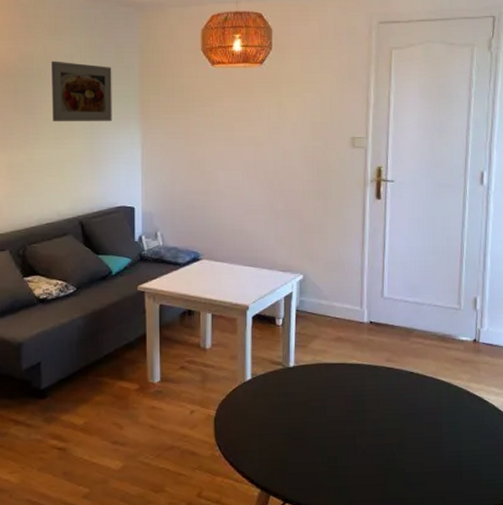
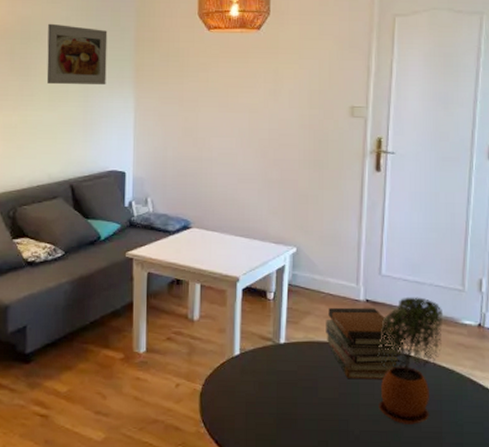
book stack: none [332,329,407,398] -> present [326,307,405,380]
potted plant: none [380,317,441,437] -> present [376,297,443,425]

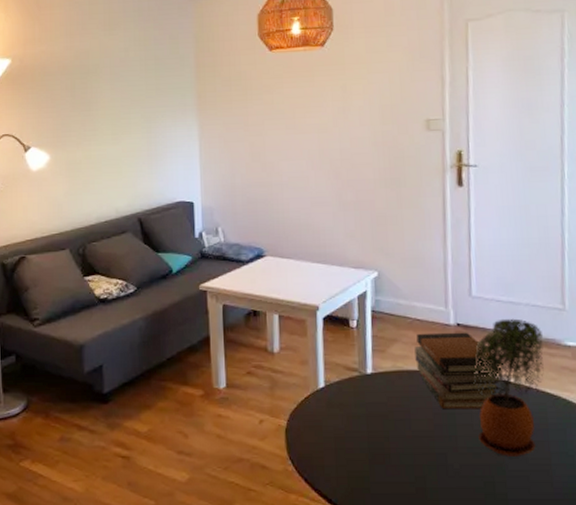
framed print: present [46,23,108,85] -> none [107,55,169,118]

